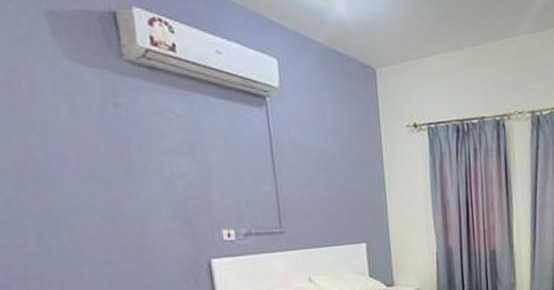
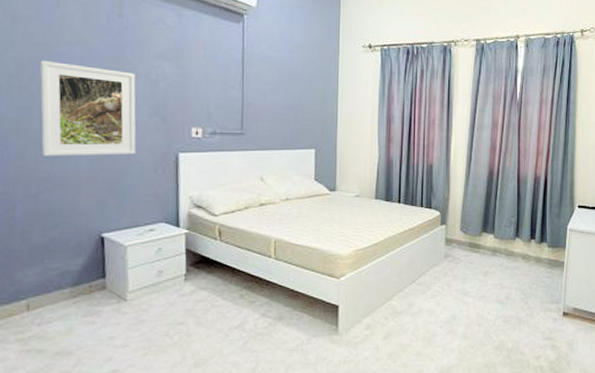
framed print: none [25,164,160,275] -> present [40,60,136,156]

